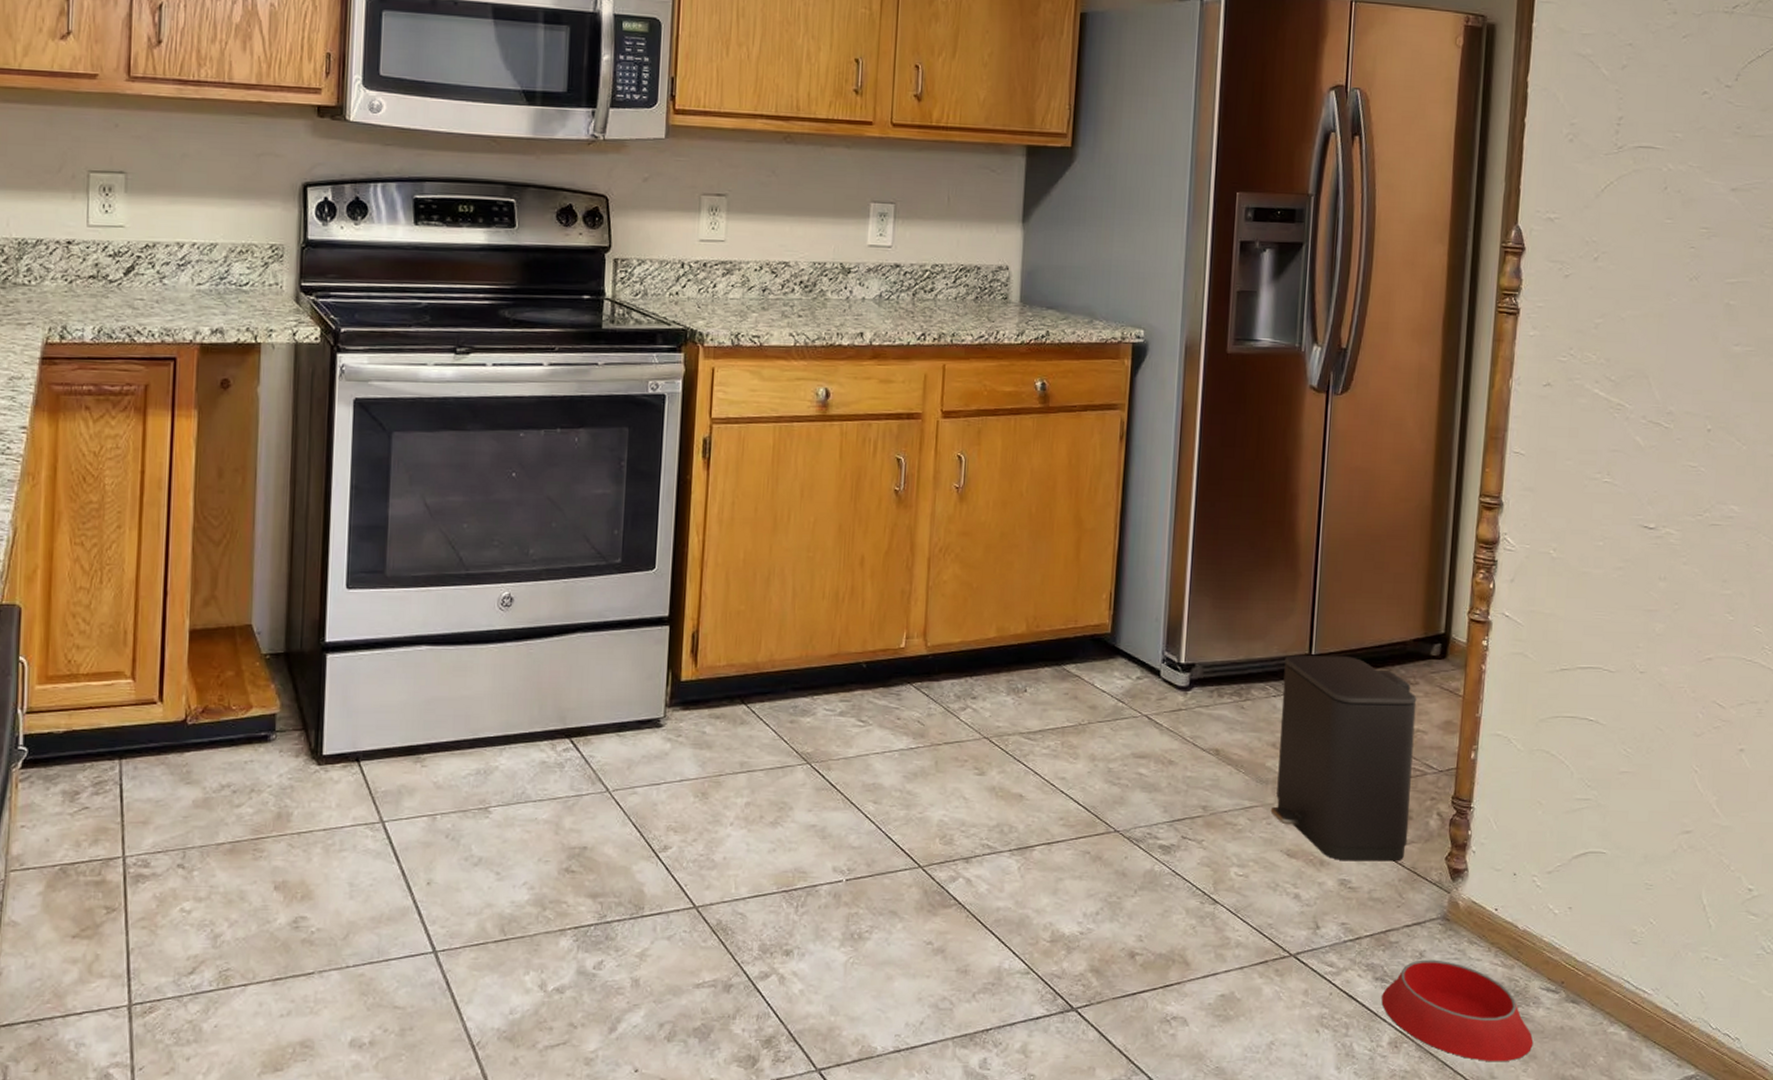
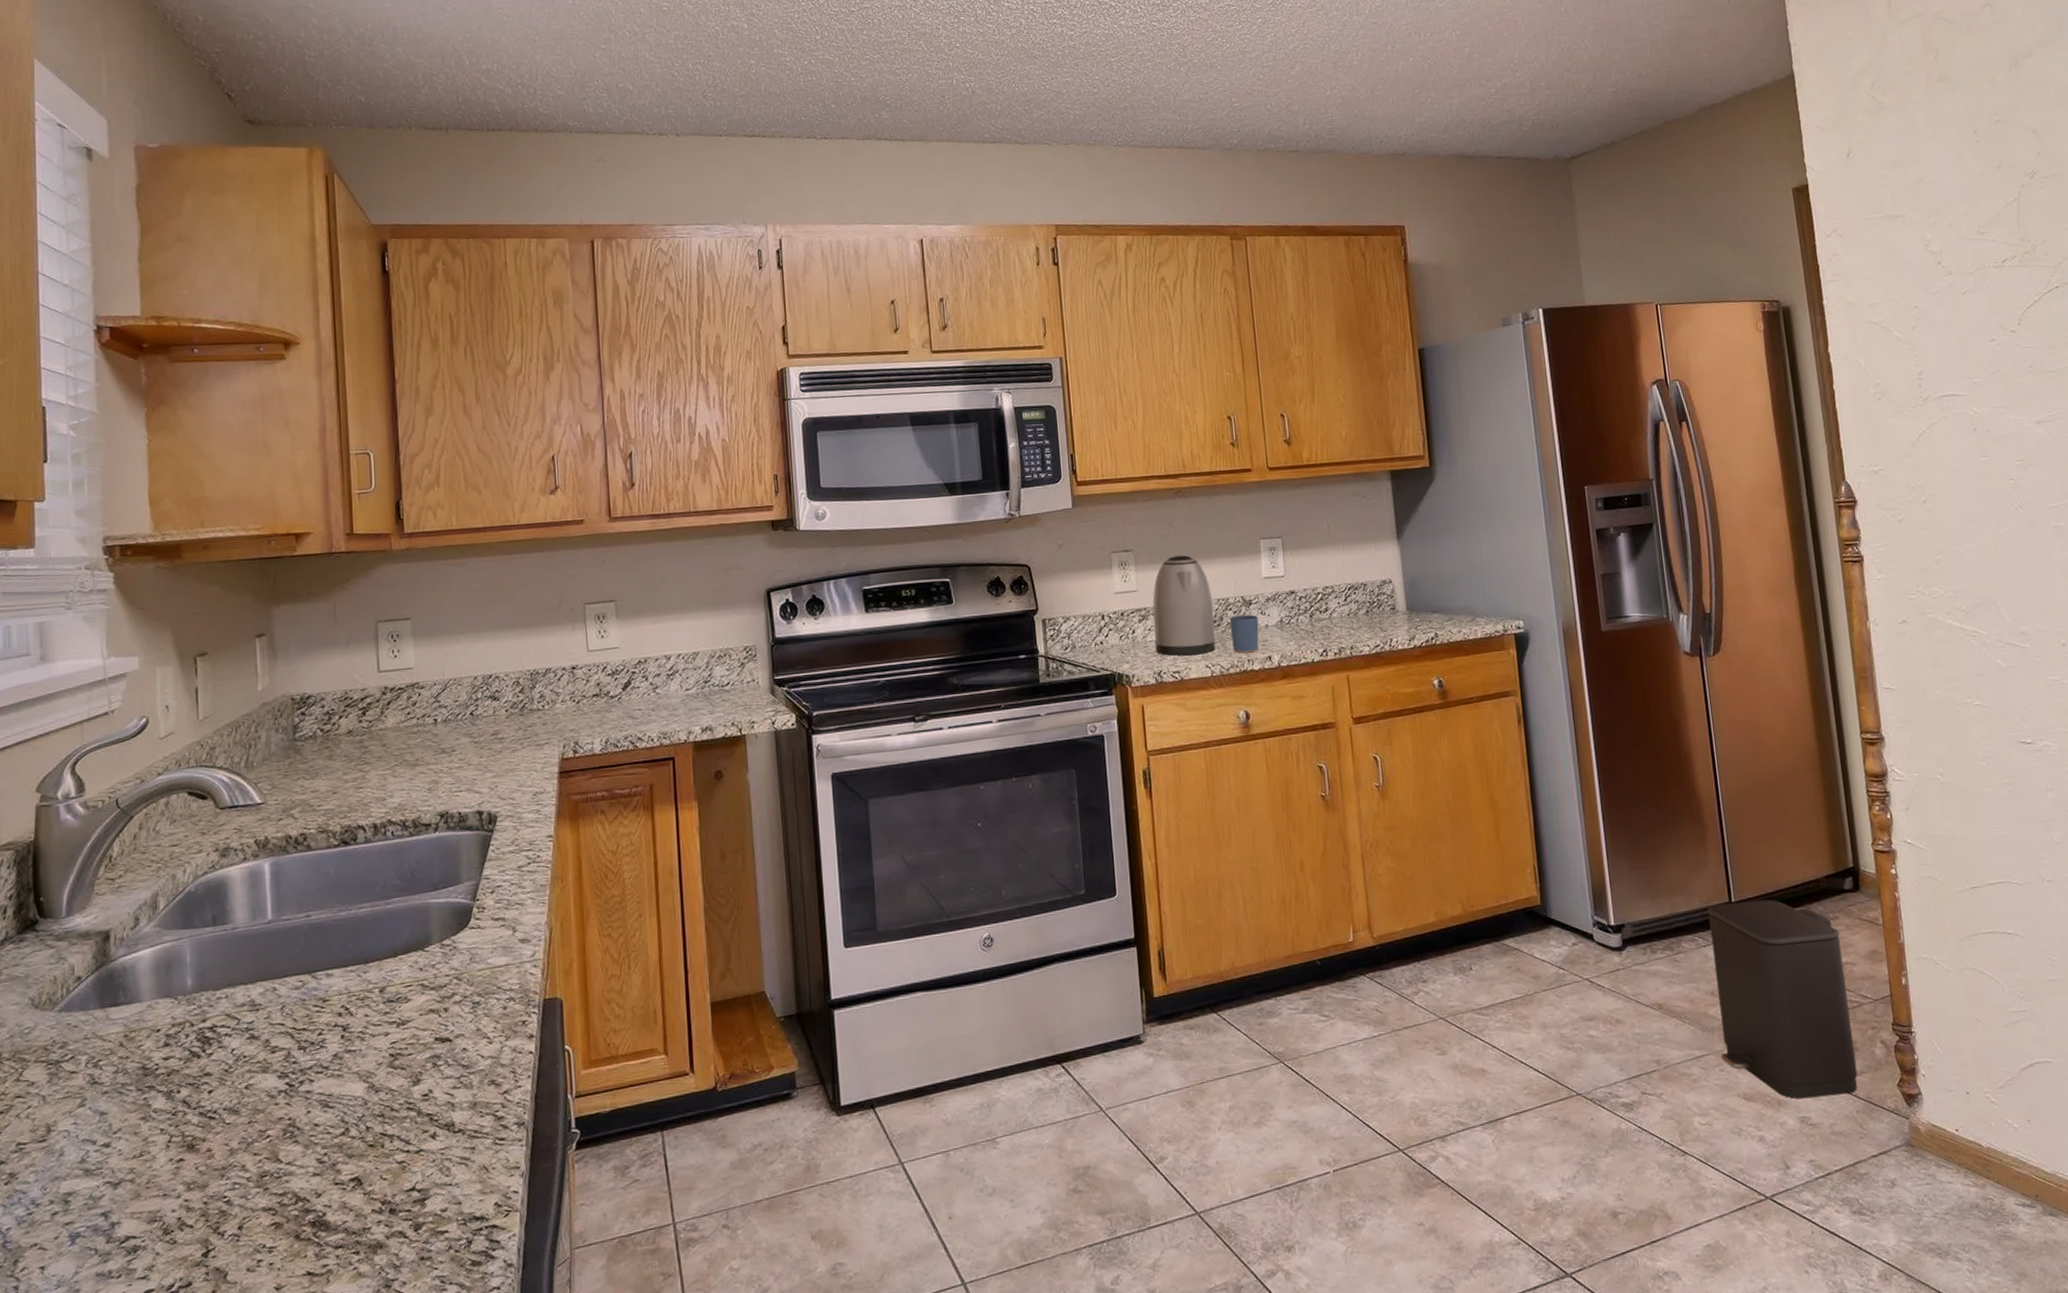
kettle: none [736,208,808,321] -> present [1152,555,1216,656]
mug: none [822,282,855,326] -> present [1229,614,1259,654]
pet bowl: present [1381,959,1533,1061] -> none [1863,1186,2021,1285]

